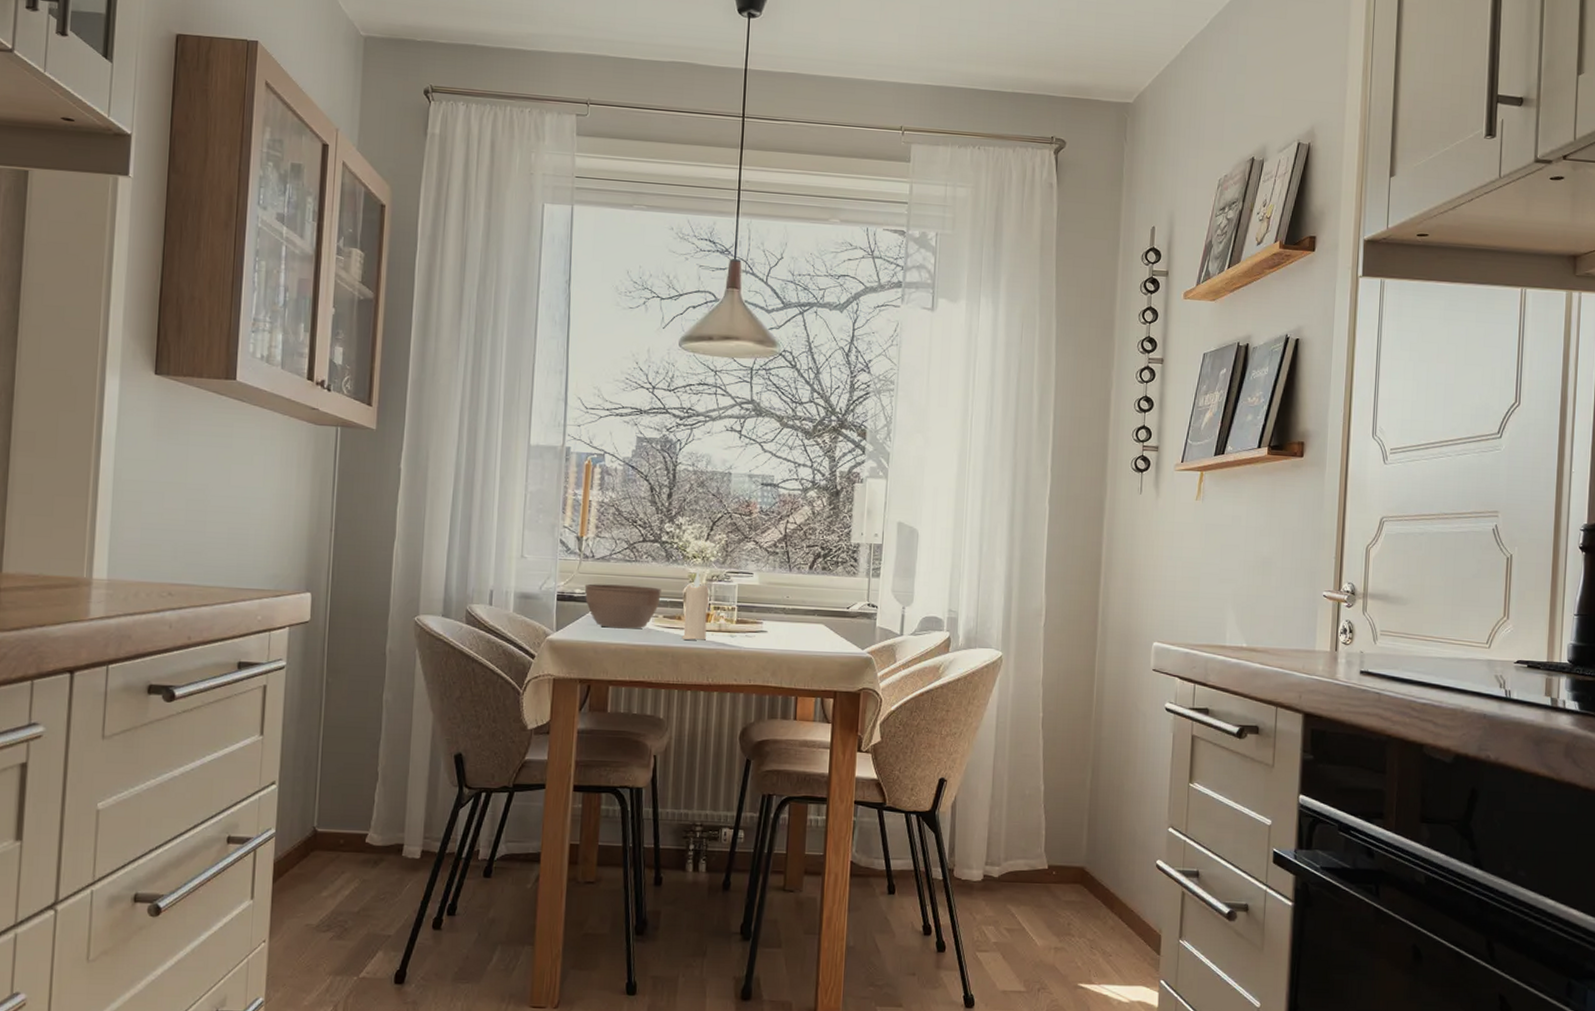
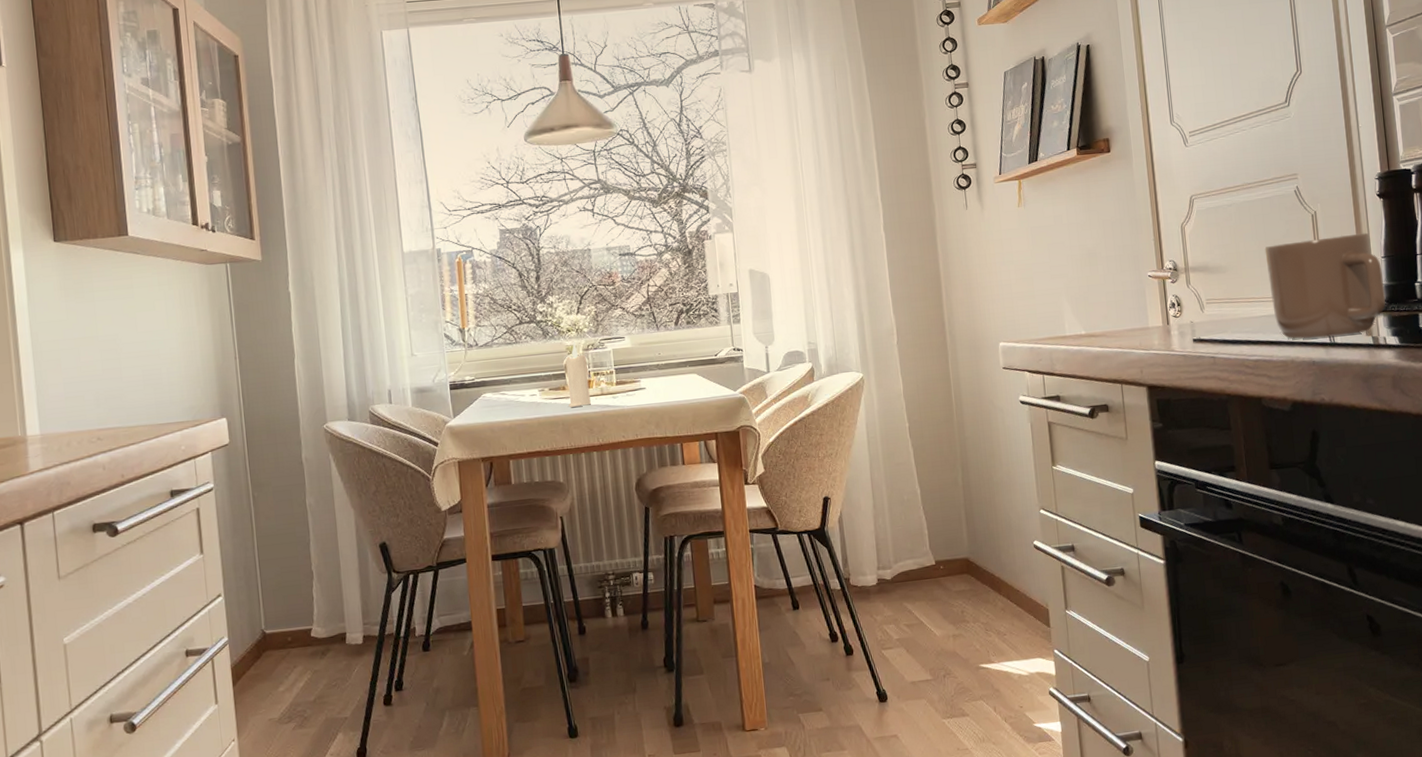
bowl: present [584,583,661,629] -> none [473,363,544,408]
mug: none [1450,583,1573,692] -> present [1264,232,1386,339]

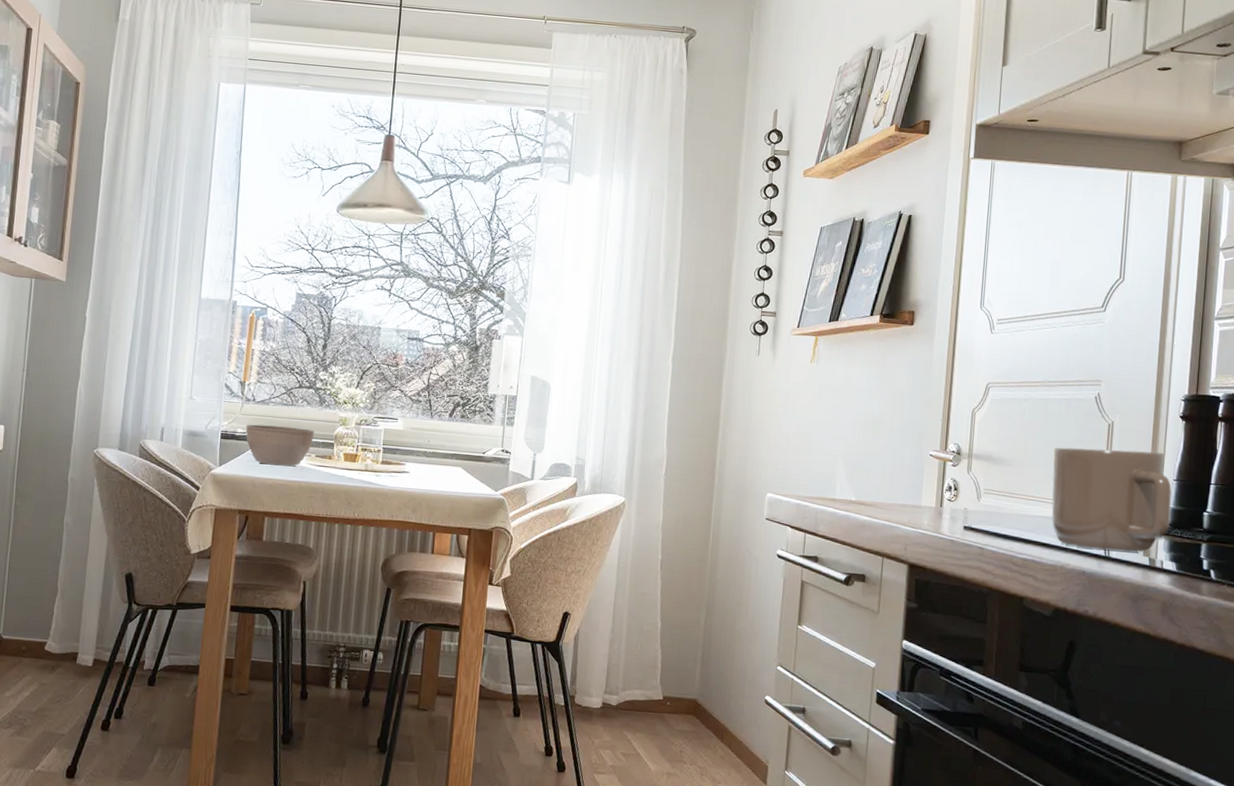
bowl: none [473,363,544,408] -> present [245,424,315,466]
candle: present [565,341,591,407] -> none [331,414,357,479]

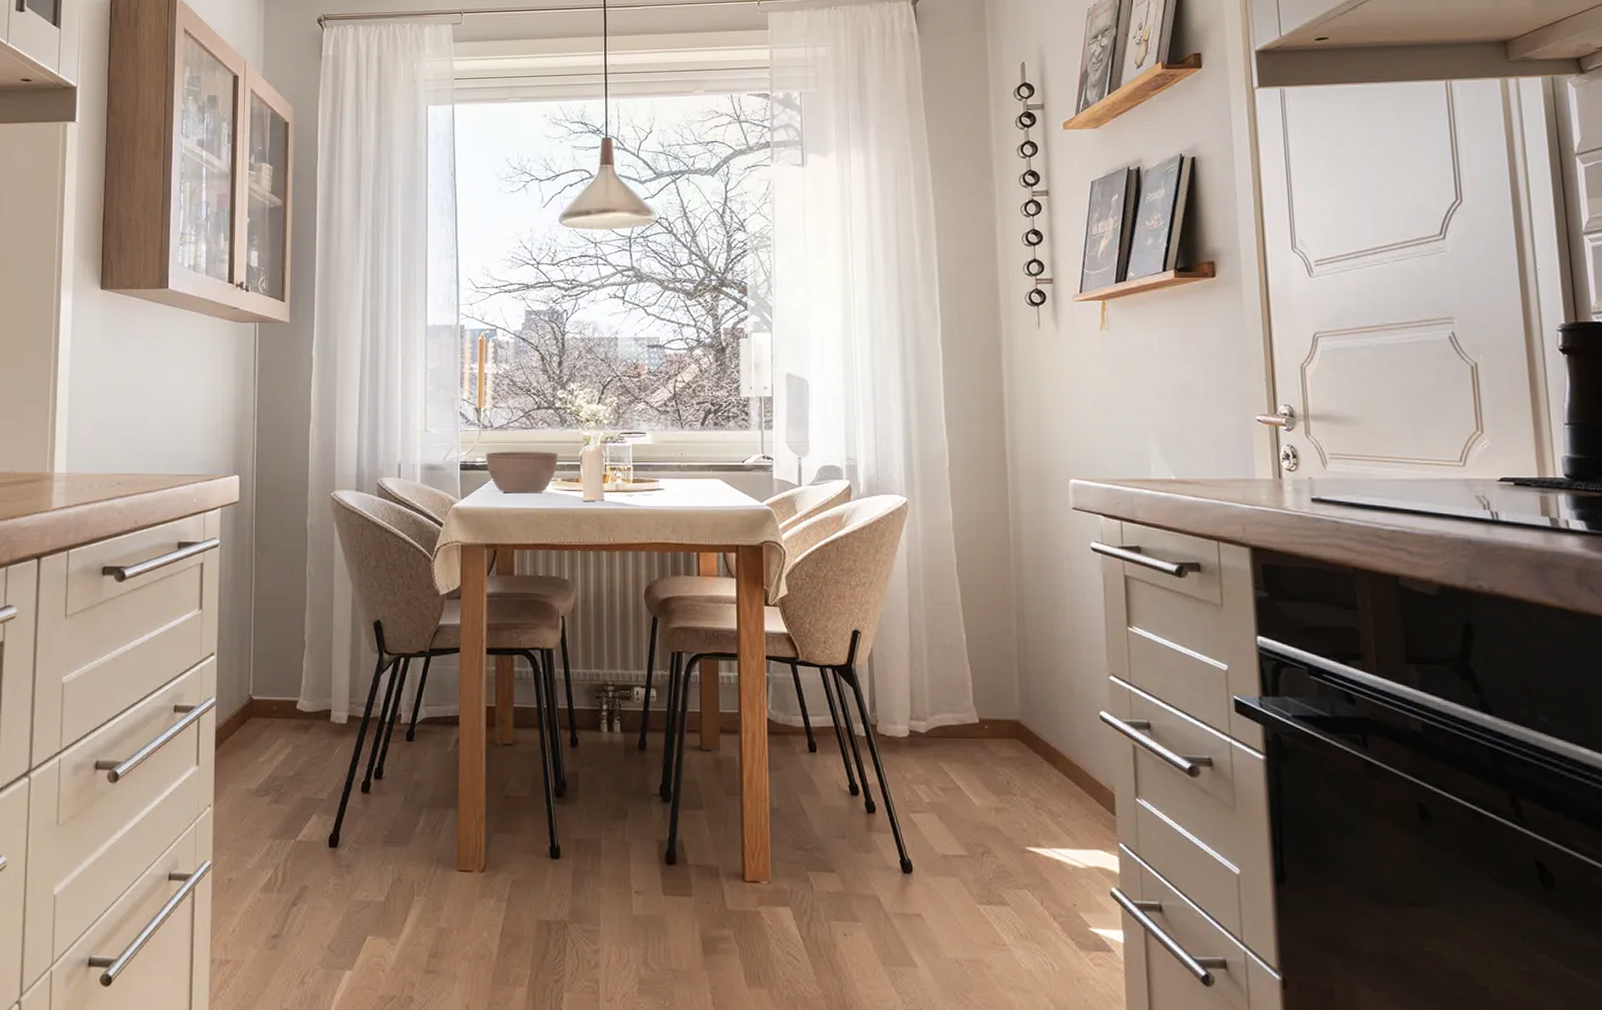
candle: none [331,414,357,479] -> present [581,432,605,501]
mug: present [1051,447,1172,552] -> none [1408,393,1570,512]

